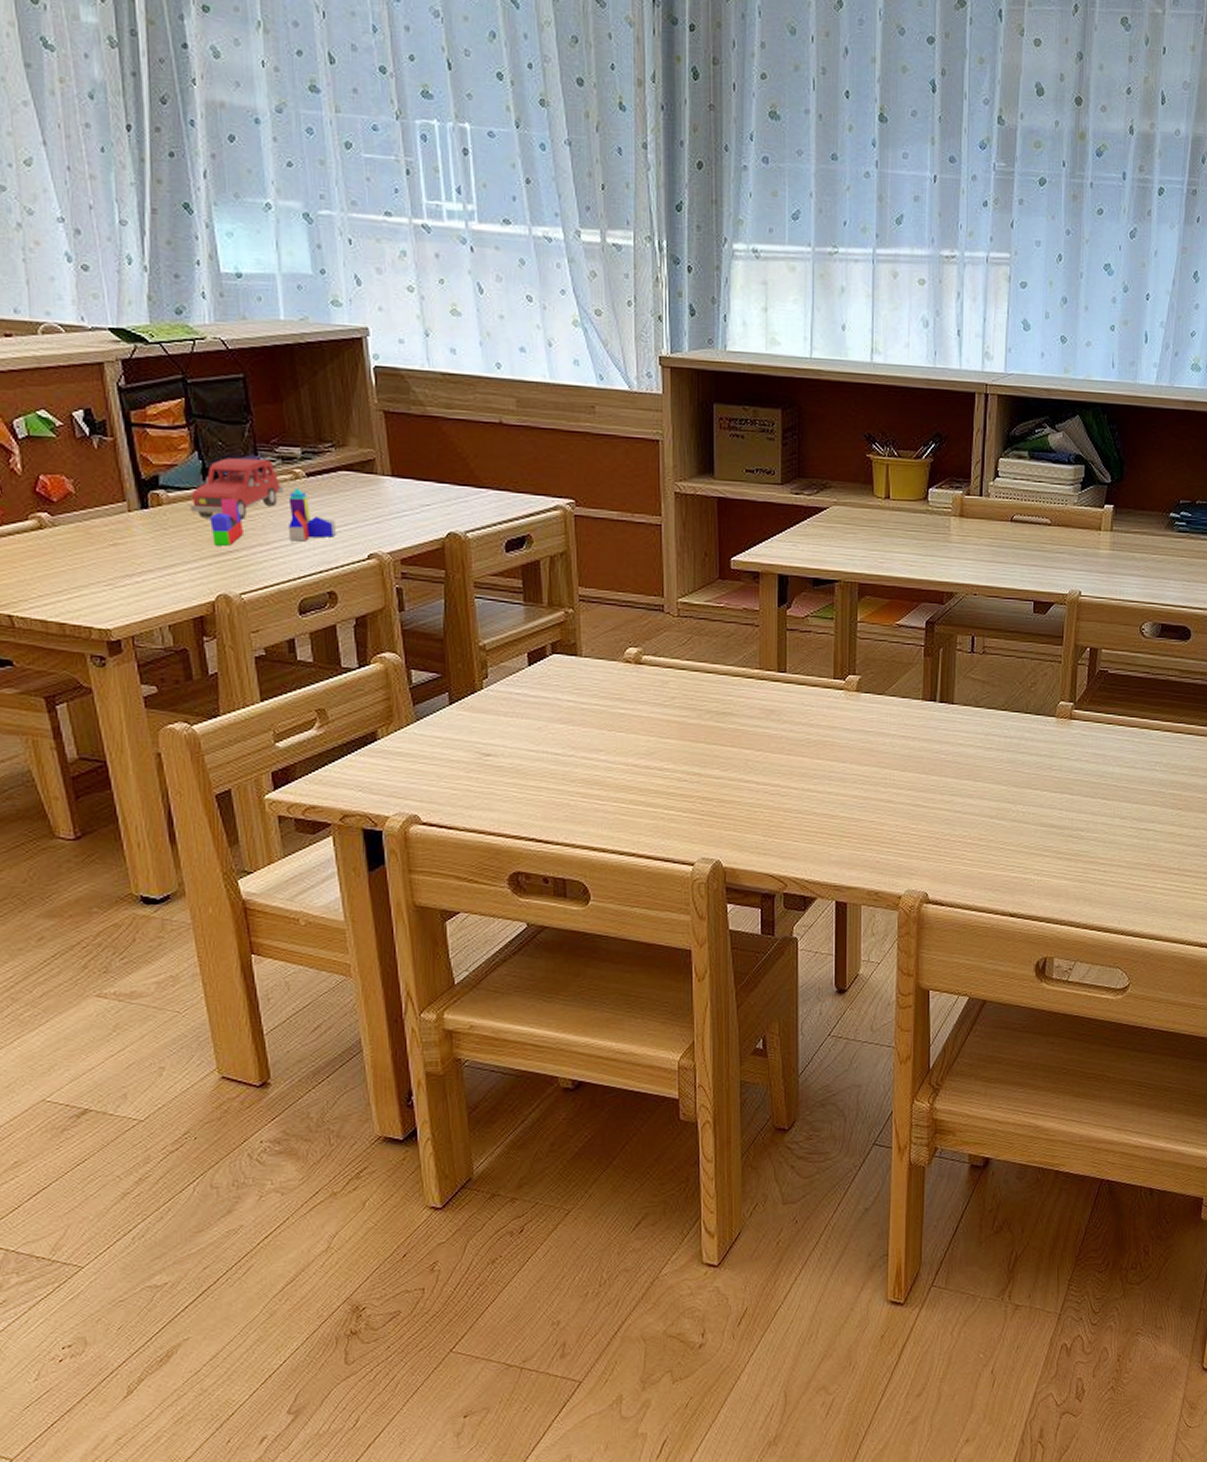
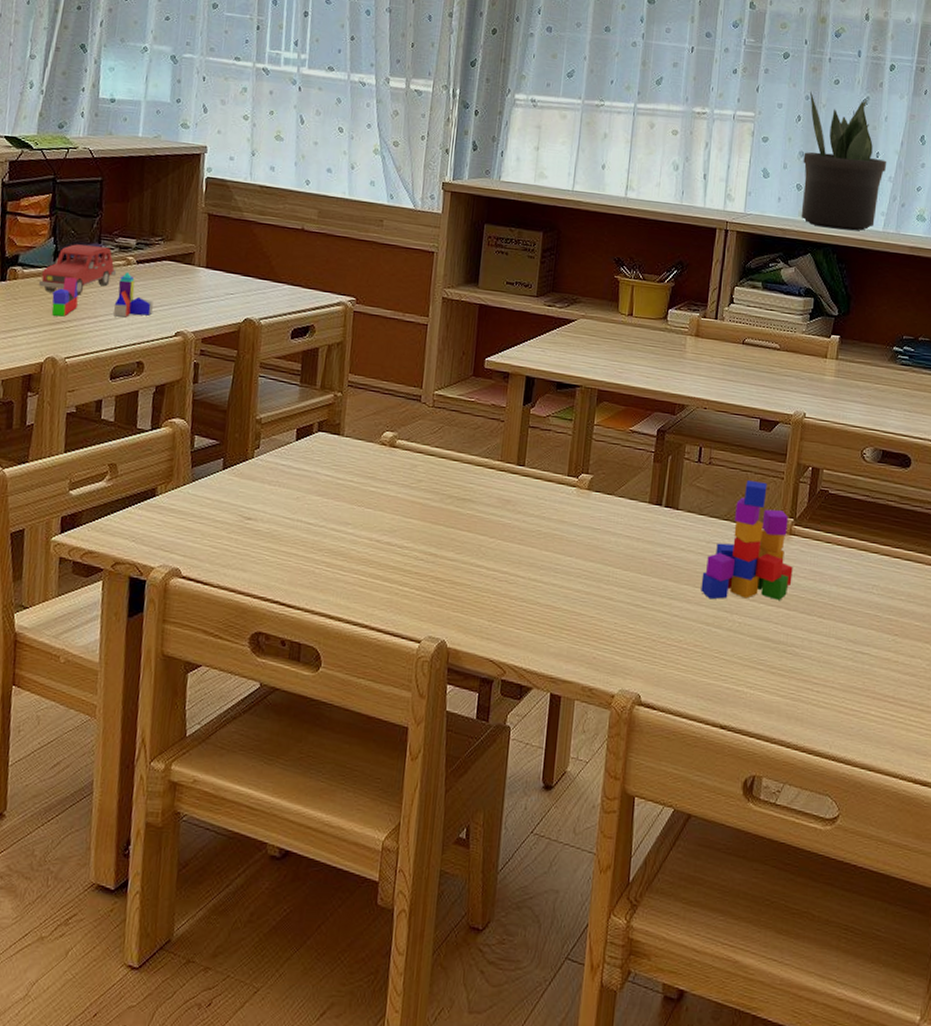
toy blocks: none [982,667,1075,792] -> present [701,480,793,600]
planter: none [1067,225,1158,386] -> present [801,92,887,231]

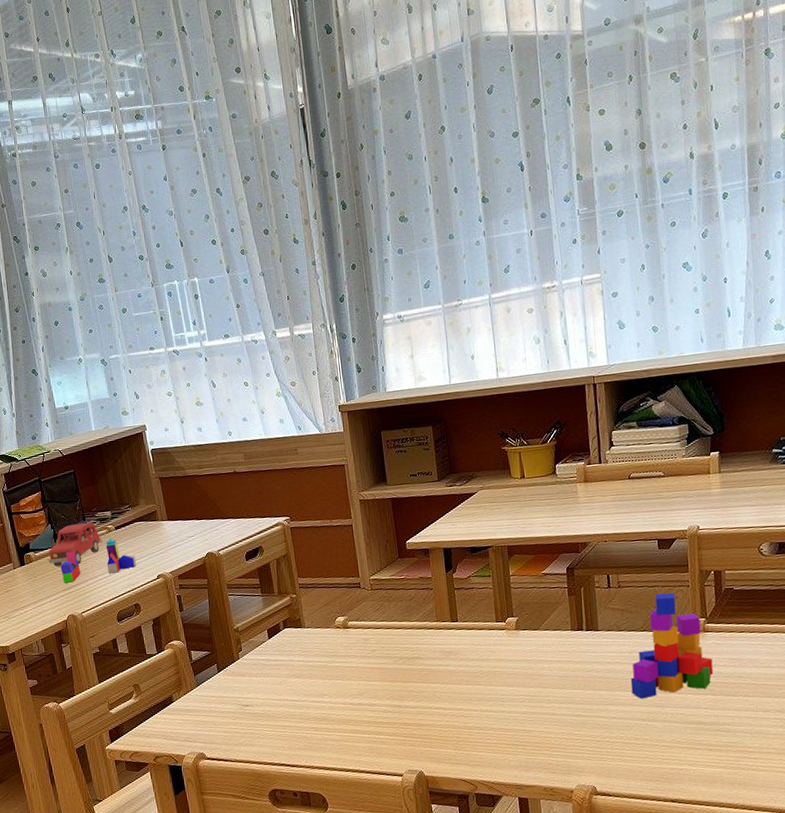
planter: present [801,92,887,231] -> none [649,232,736,360]

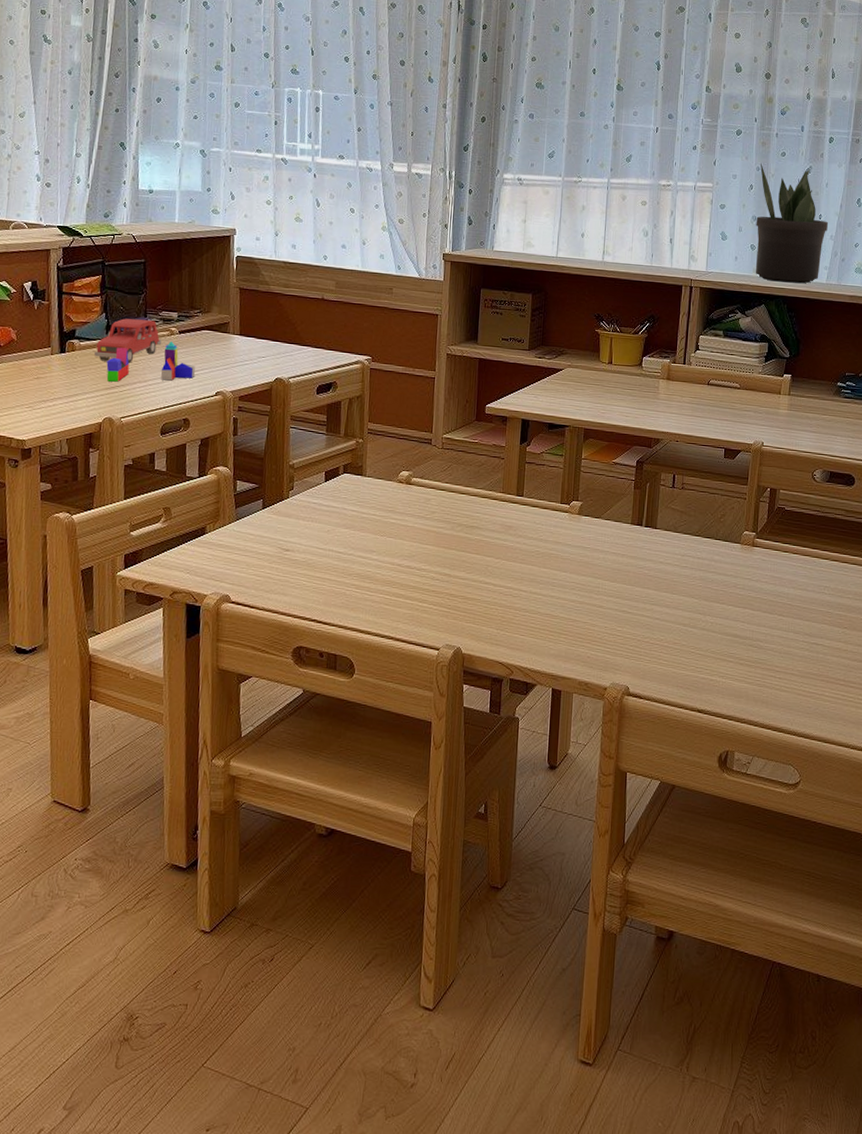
toy blocks: present [630,592,714,699] -> none [678,502,756,604]
planter: none [649,232,736,360] -> present [755,164,829,284]

